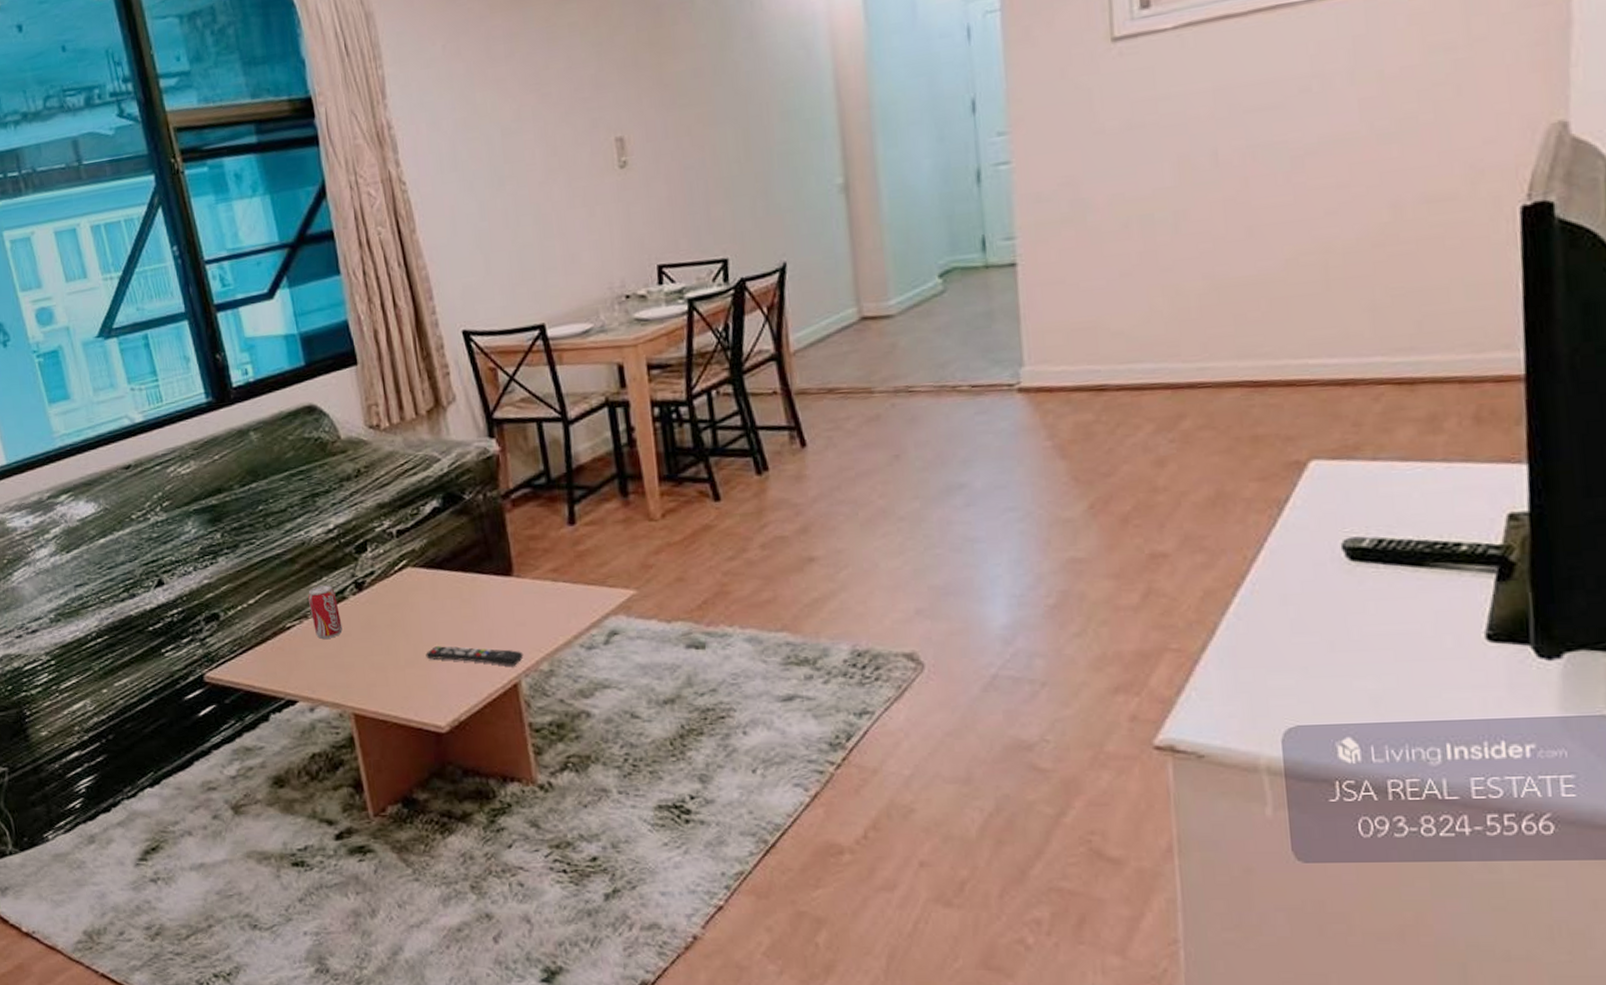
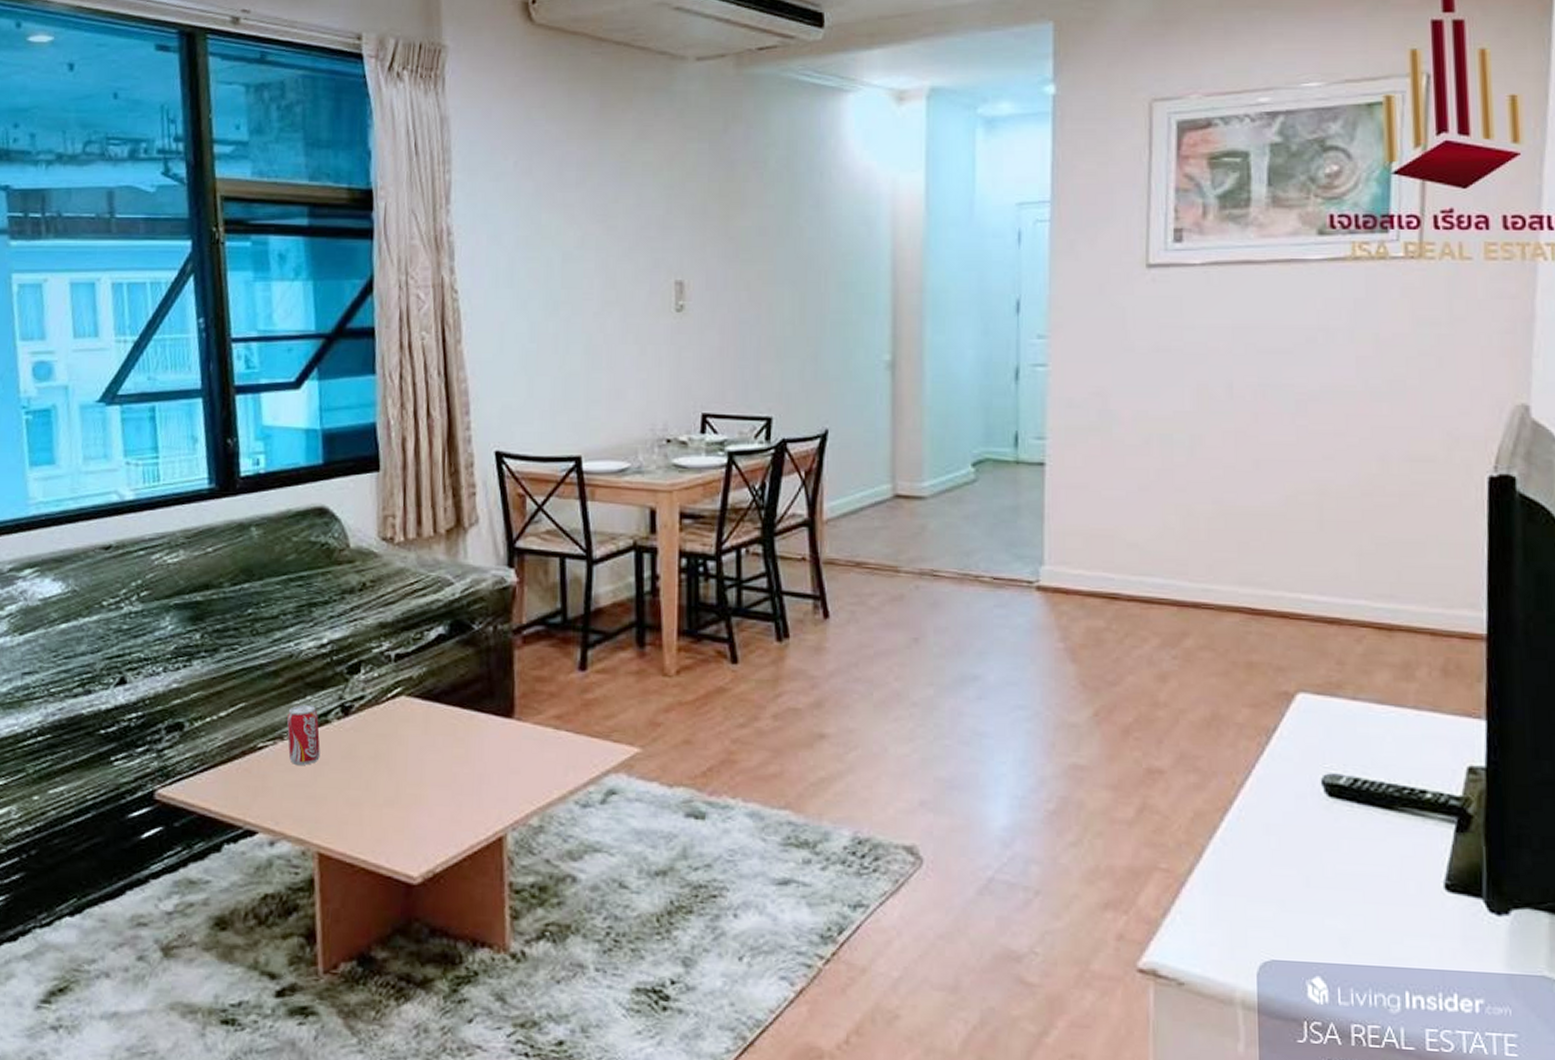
remote control: present [425,646,524,666] -> none [407,786,514,817]

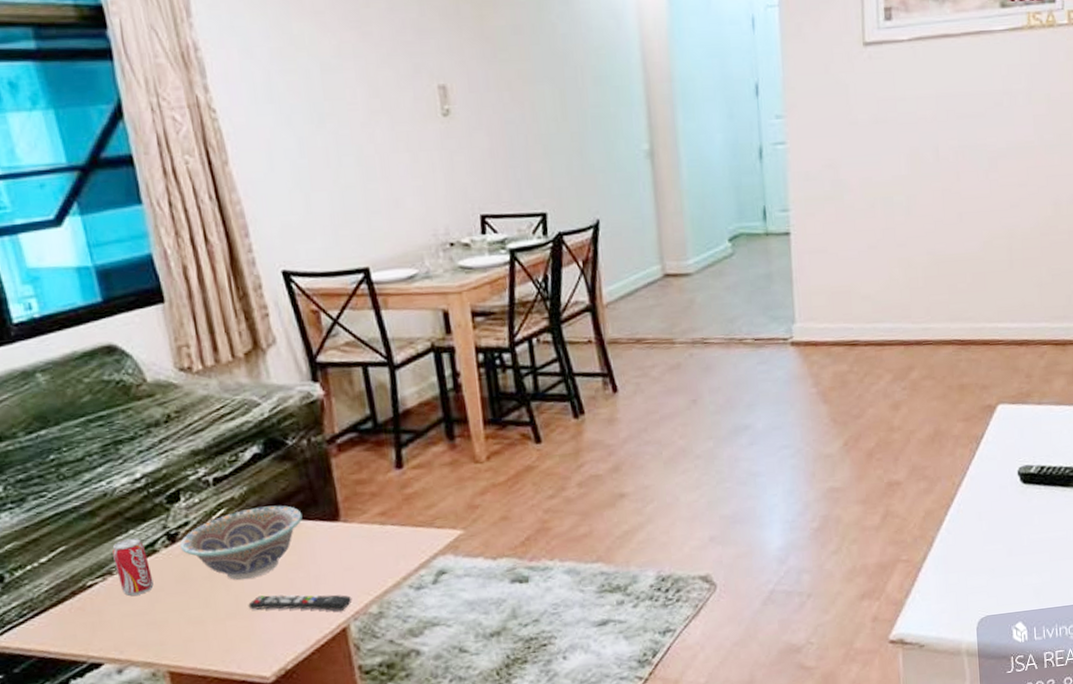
decorative bowl: none [352,691,477,767] -> present [180,505,303,581]
remote control: none [407,786,514,817] -> present [248,594,352,611]

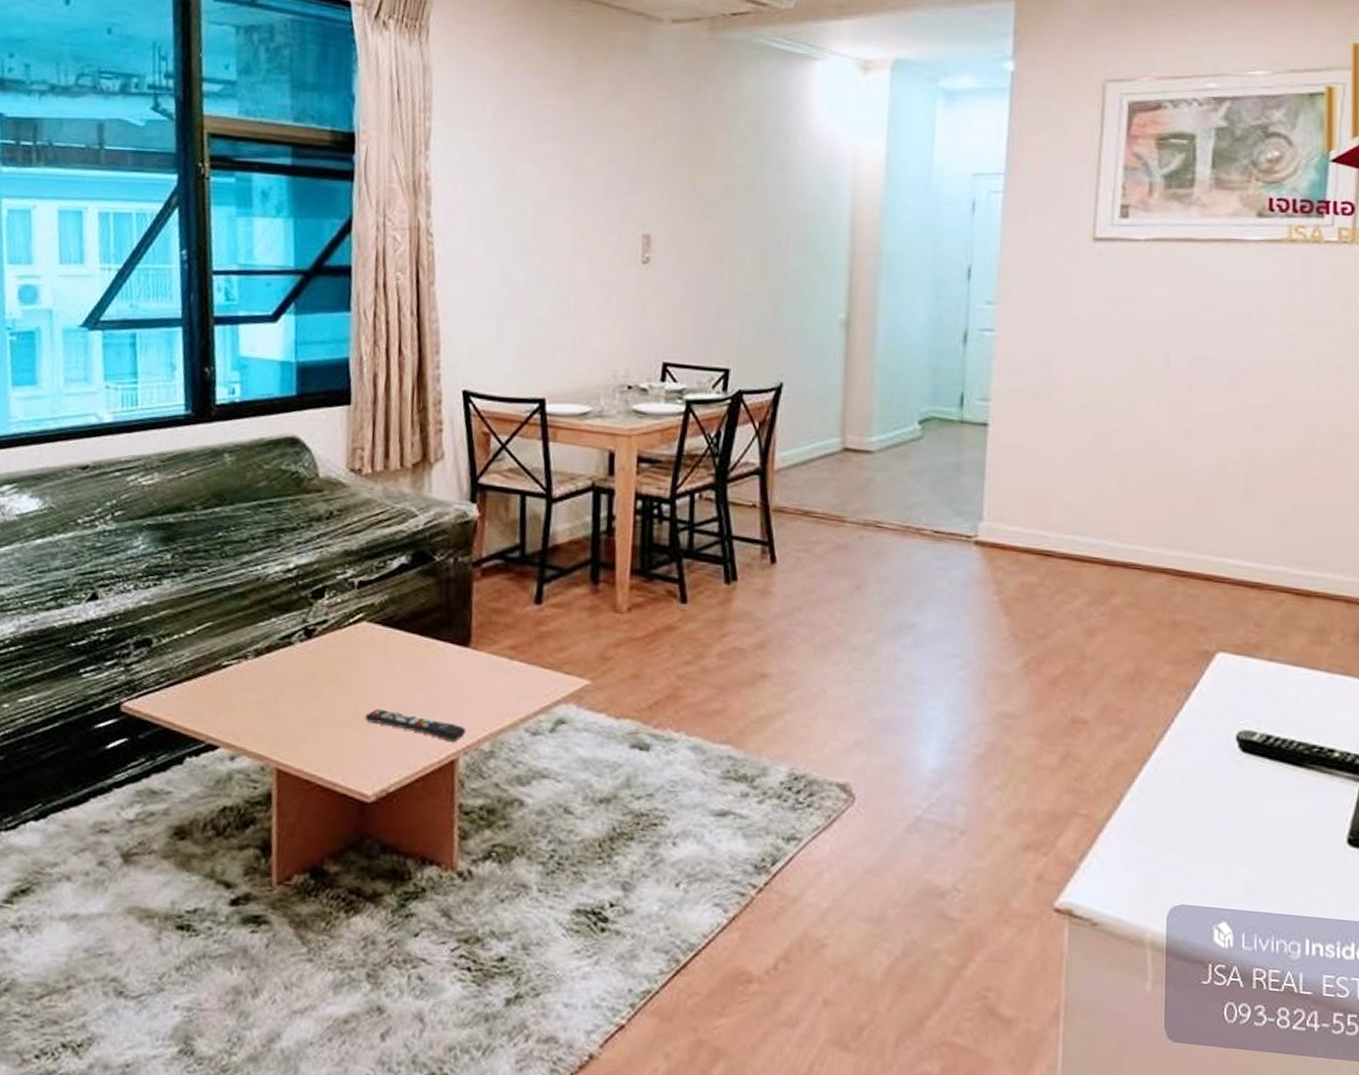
beverage can: present [112,537,154,596] -> none [251,626,283,684]
decorative bowl: present [180,505,303,581] -> none [314,617,435,690]

